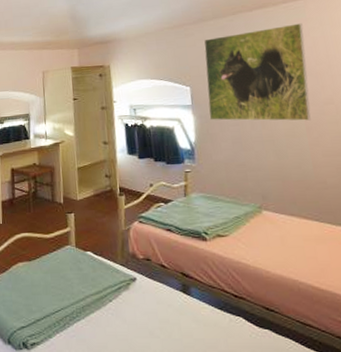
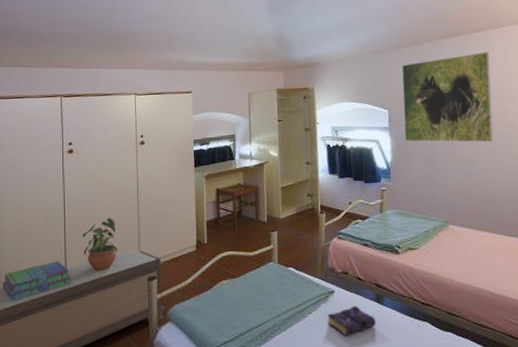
book: none [129,295,183,329] -> present [327,305,376,337]

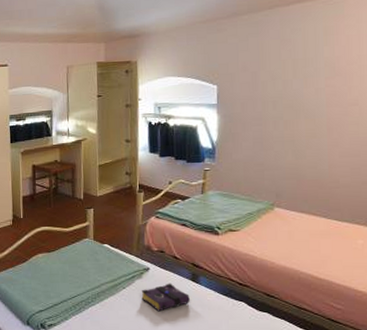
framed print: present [401,52,494,143] -> none [233,20,339,122]

